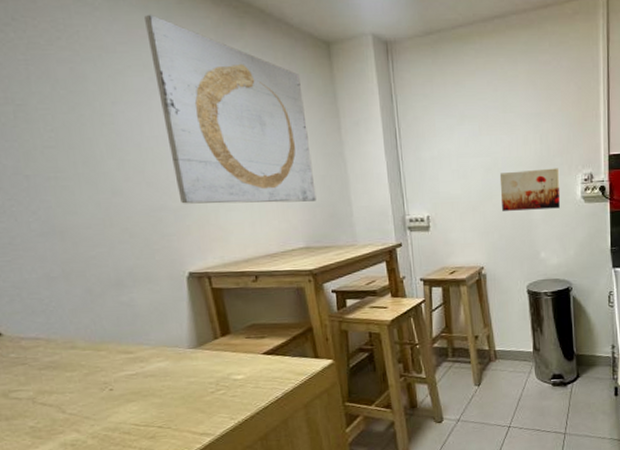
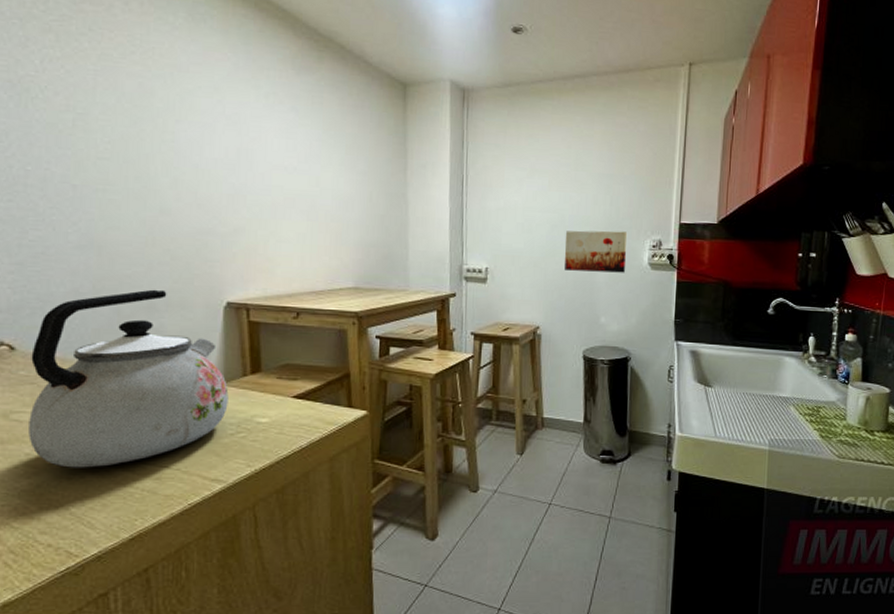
kettle: none [17,267,205,436] -> present [28,289,229,468]
wall art: present [144,14,317,204] -> none [223,38,373,241]

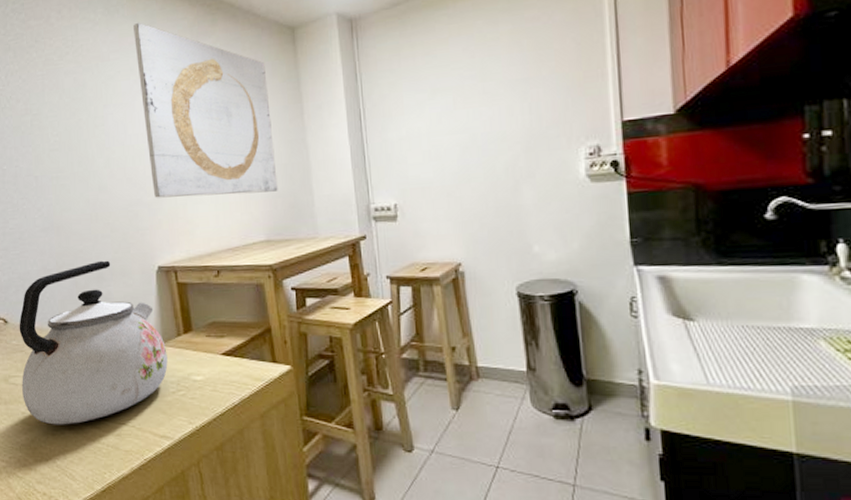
wall art: none [223,38,373,241] -> present [133,22,278,198]
wall art: present [564,230,628,273] -> none [479,141,558,196]

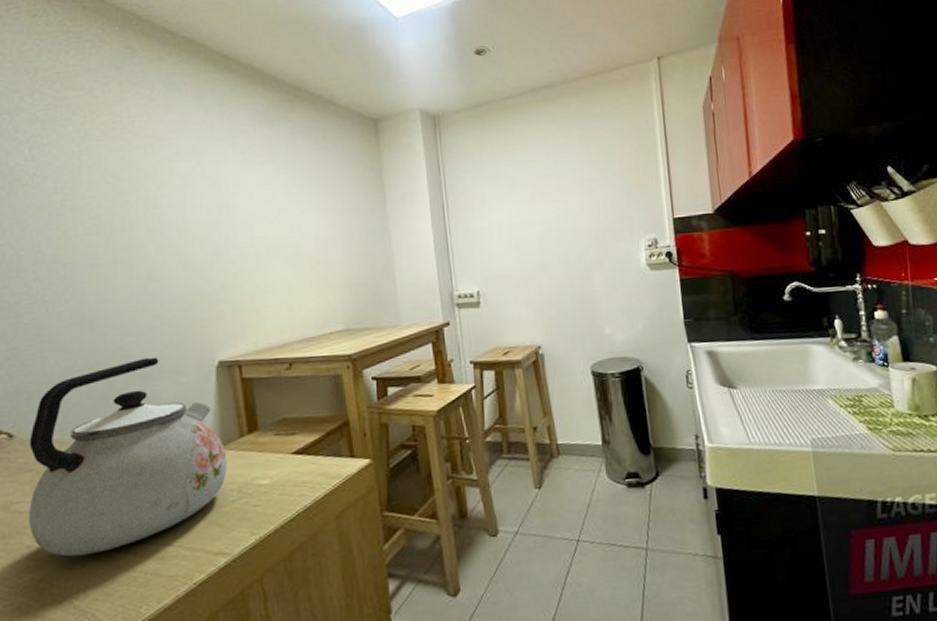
wall art: present [133,22,278,198] -> none [198,102,359,287]

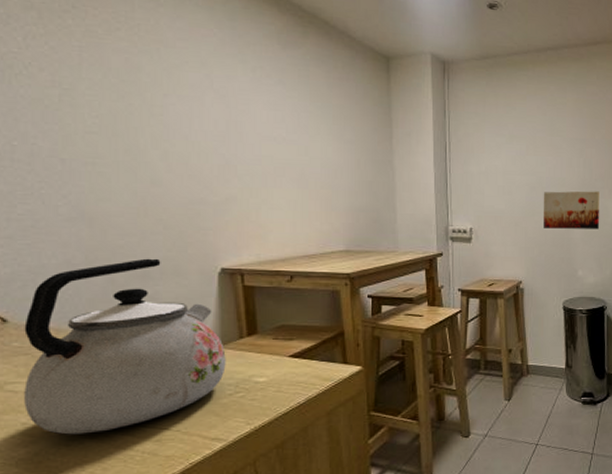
wall art: none [554,234,623,283] -> present [543,191,600,229]

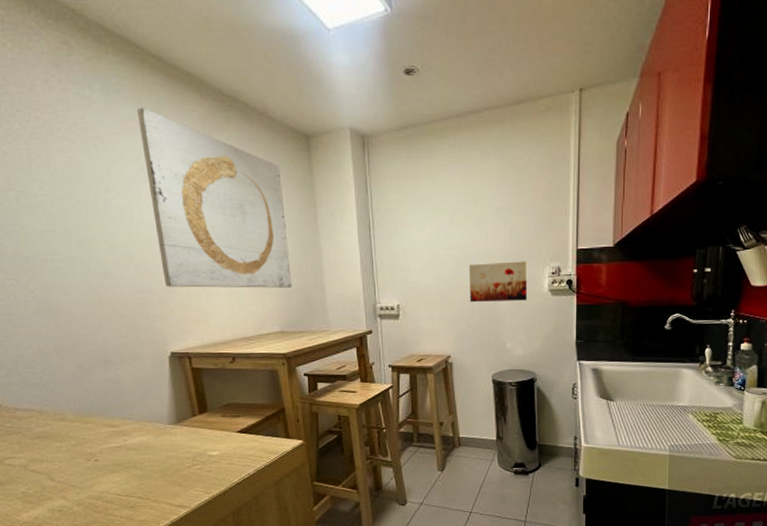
kettle: present [24,258,226,435] -> none [13,345,183,502]
wall art: none [209,15,361,206] -> present [137,107,292,288]

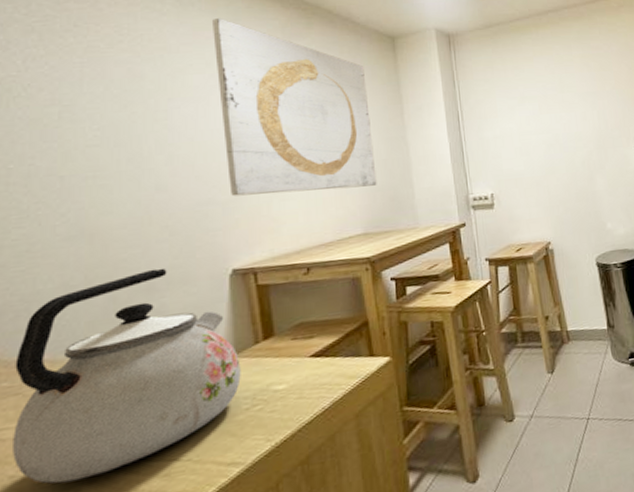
kettle: none [13,345,183,502] -> present [13,268,241,484]
wall art: present [468,261,528,302] -> none [561,141,622,185]

